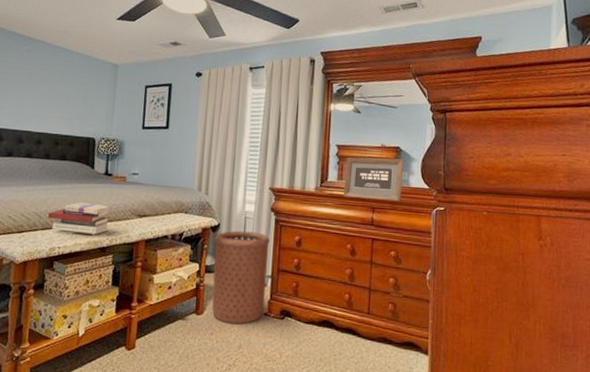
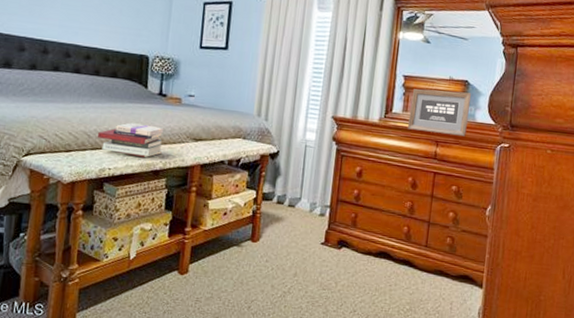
laundry basket: present [211,230,270,325] -> none [267,159,330,253]

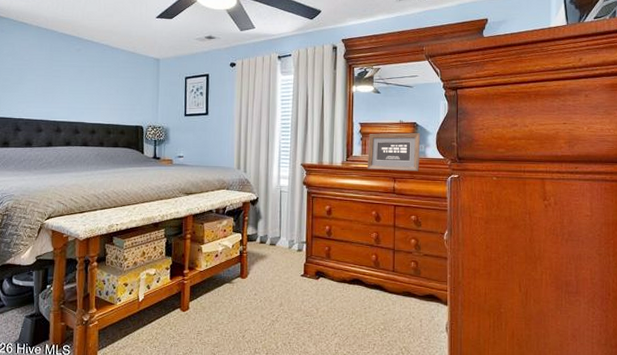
books: present [98,122,164,158] -> none [106,184,160,213]

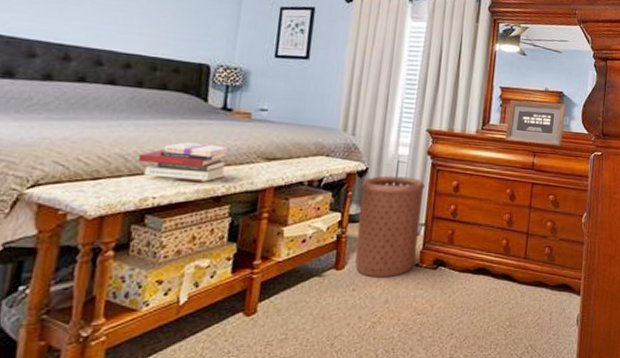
books: none [106,184,160,213] -> present [139,142,229,183]
laundry basket: none [254,203,303,285] -> present [354,175,425,278]

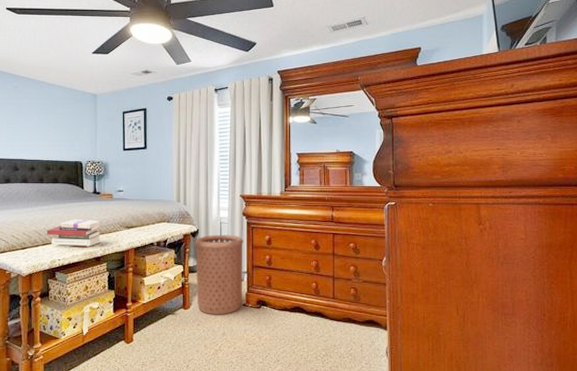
picture frame: present [505,100,567,147] -> none [306,162,358,200]

